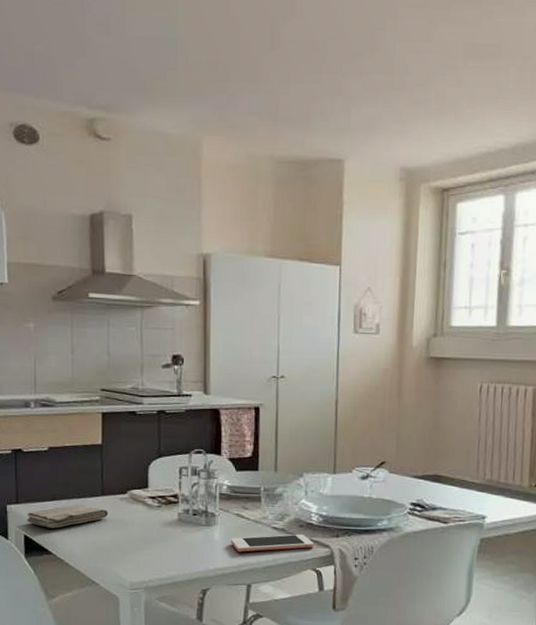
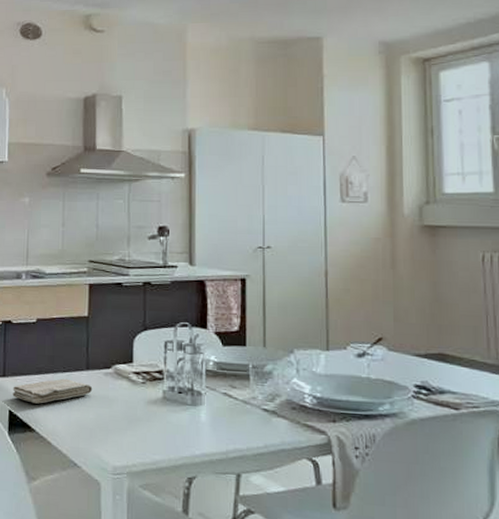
cell phone: present [230,534,314,552] -> none [217,417,309,436]

